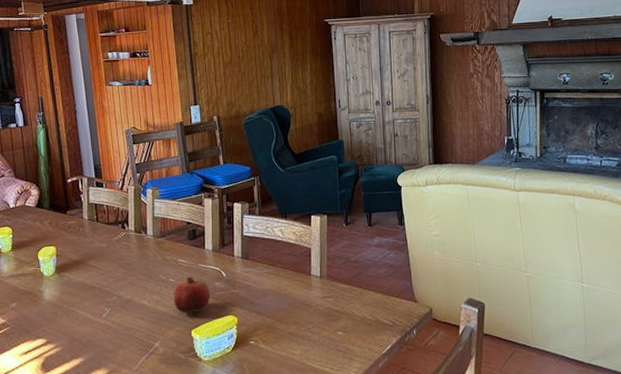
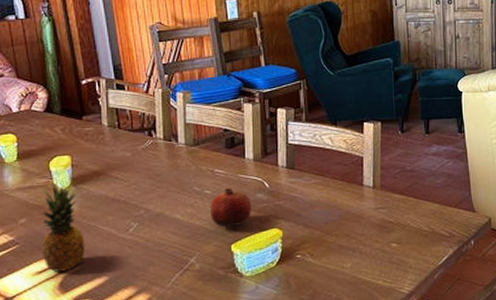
fruit: none [28,272,65,353] -> present [41,185,85,272]

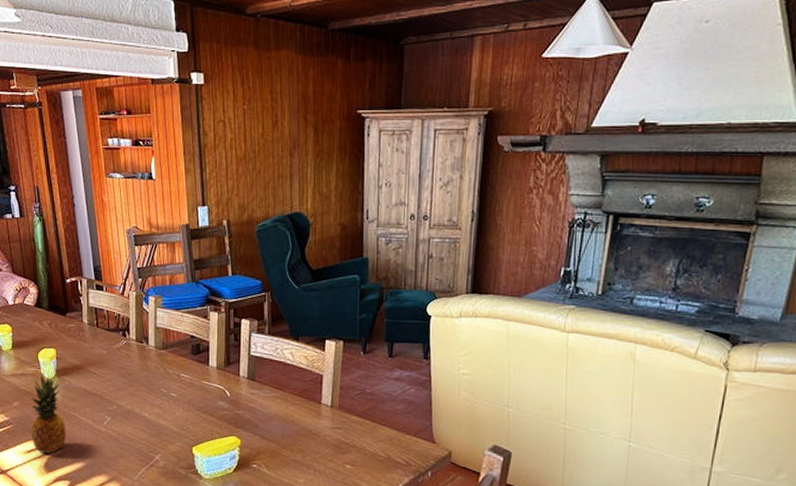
fruit: present [209,187,252,227] -> none [174,392,213,430]

